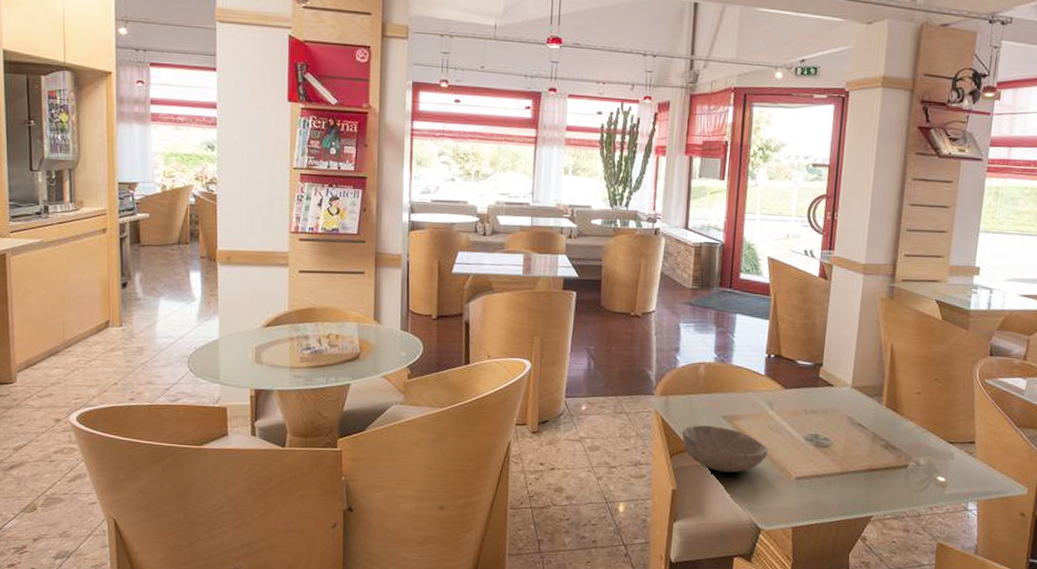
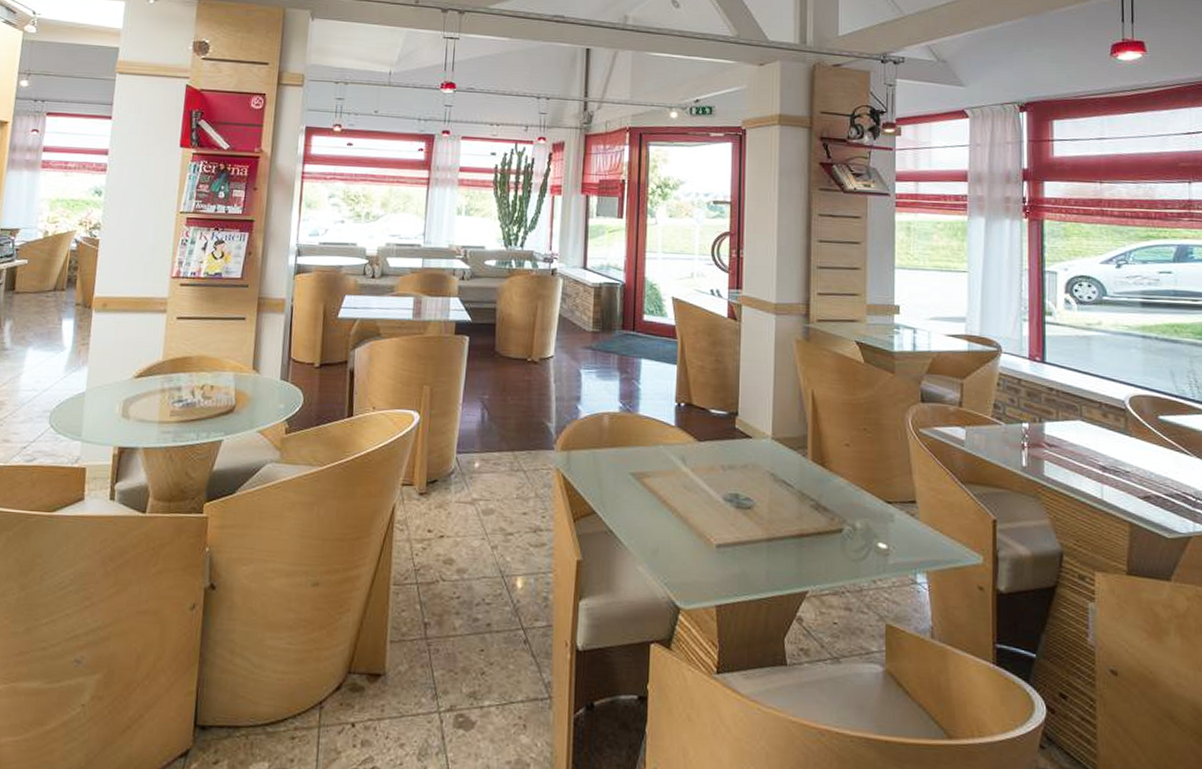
bowl: present [681,425,769,473] -> none [586,484,684,540]

